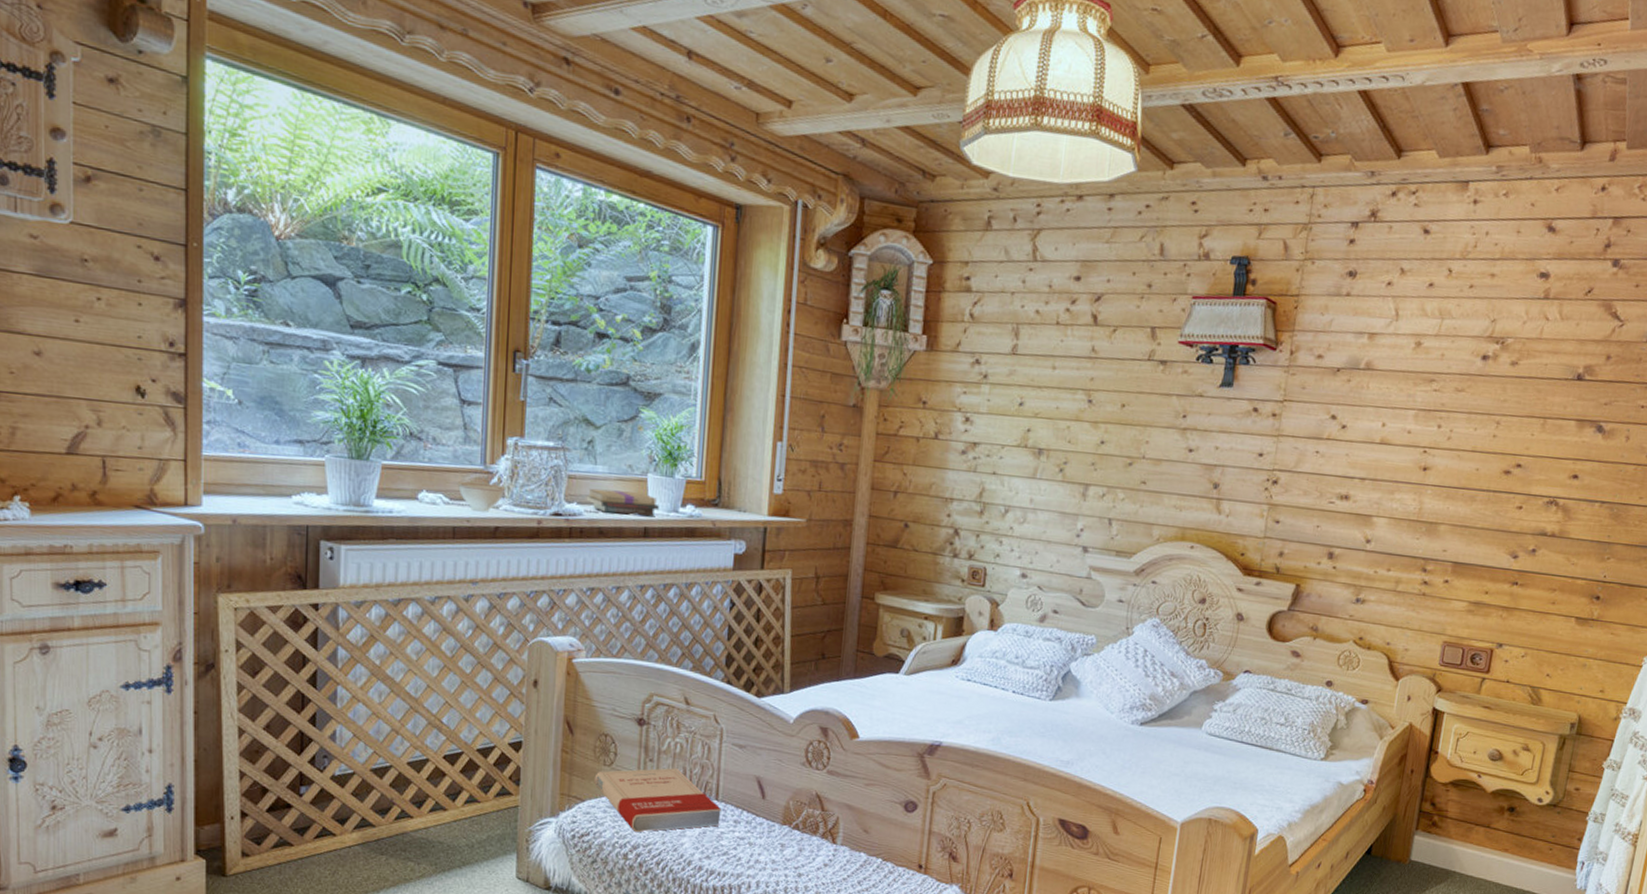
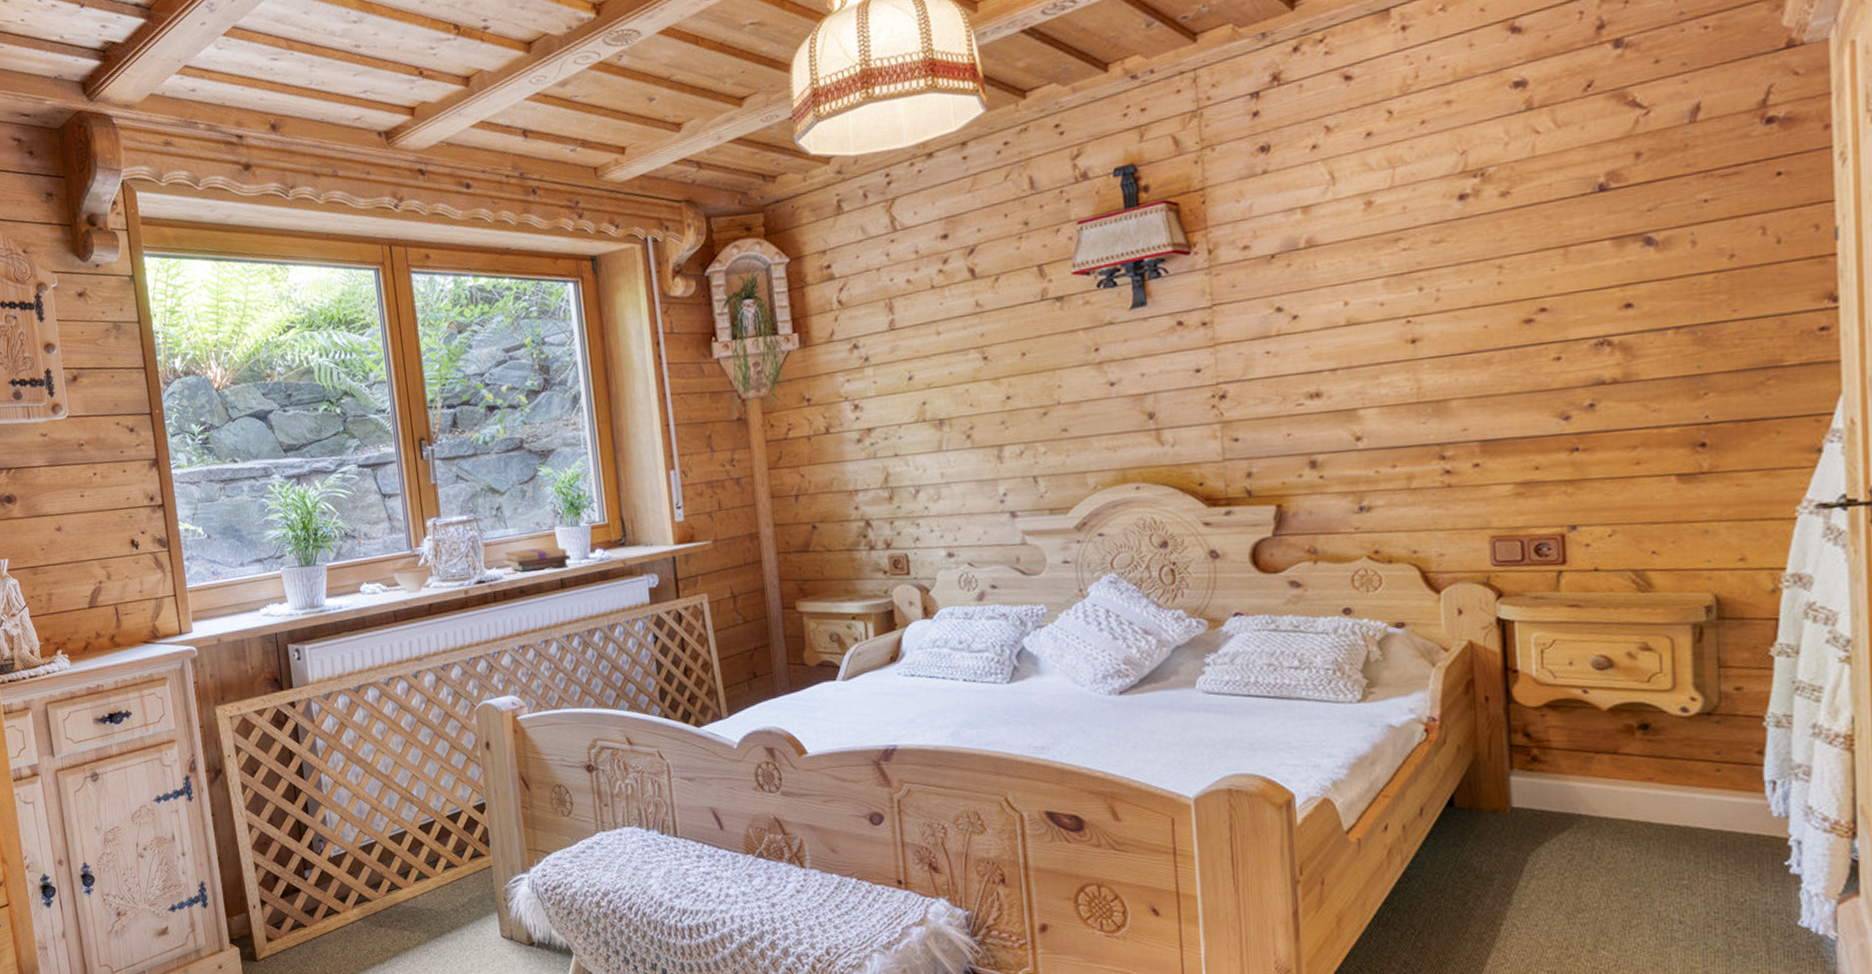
book: present [594,768,721,833] -> none [556,810,684,880]

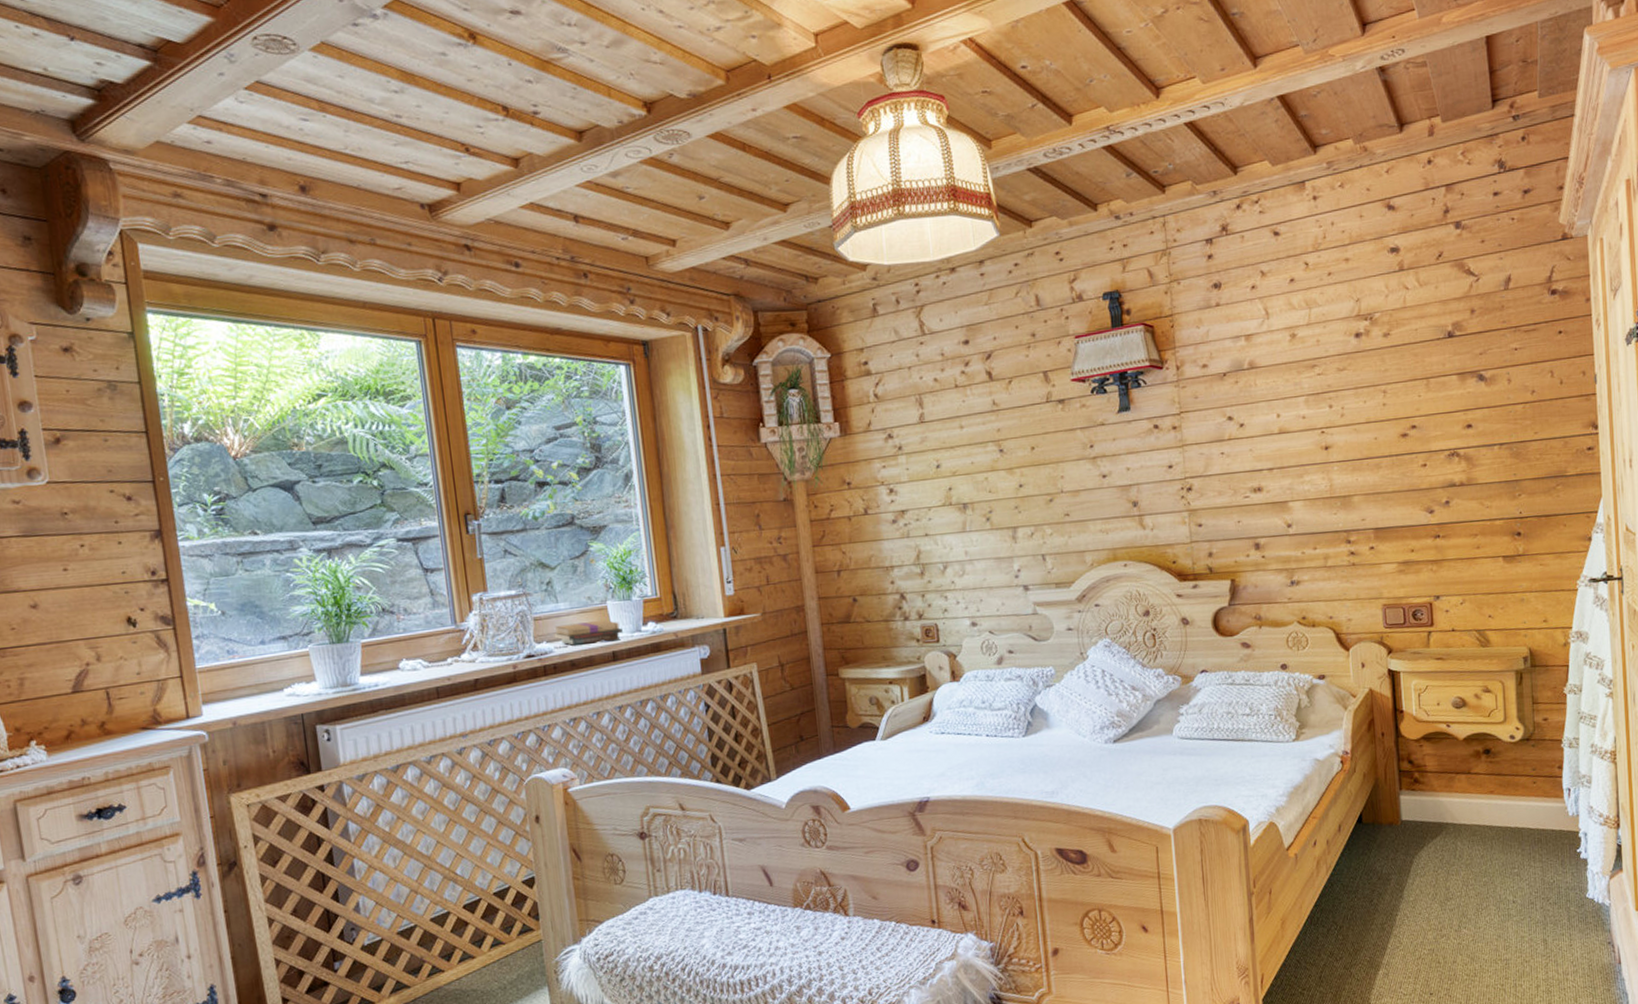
bowl: present [392,564,433,593] -> none [434,639,479,669]

